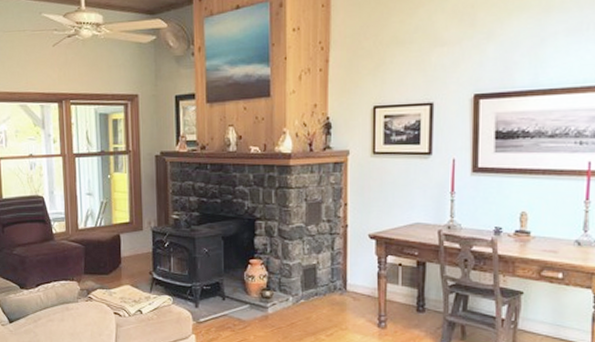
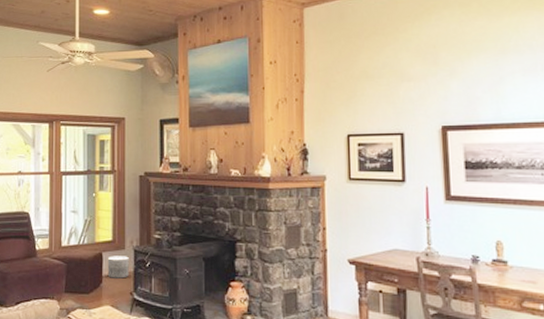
planter: none [125,237,148,259] -> present [107,256,129,279]

